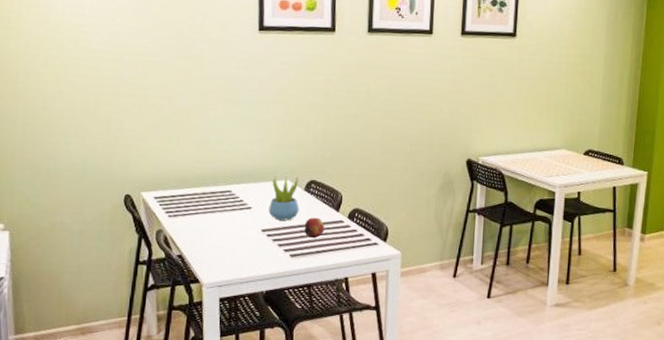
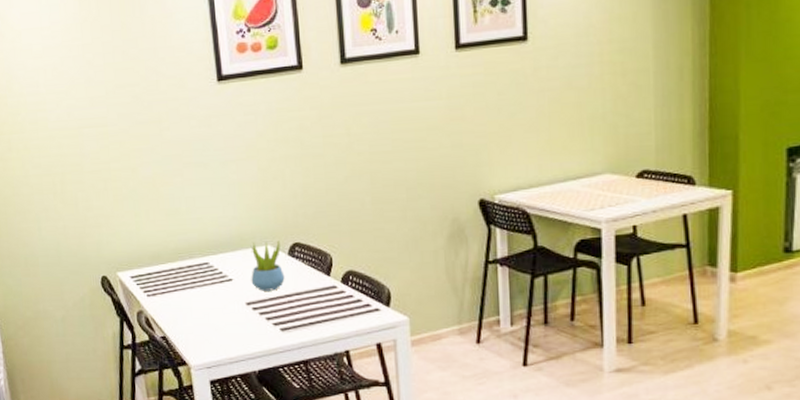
fruit: present [304,217,325,239] -> none [292,284,316,309]

